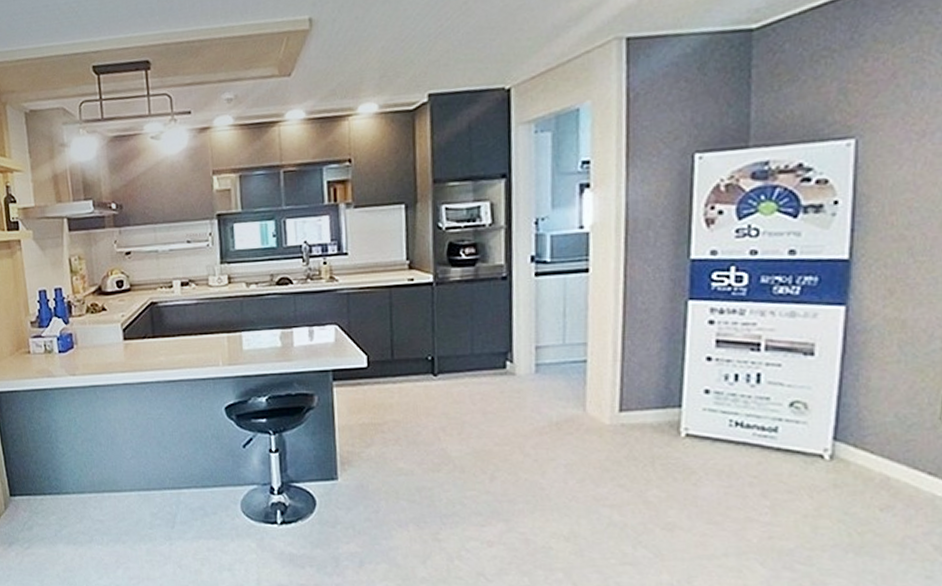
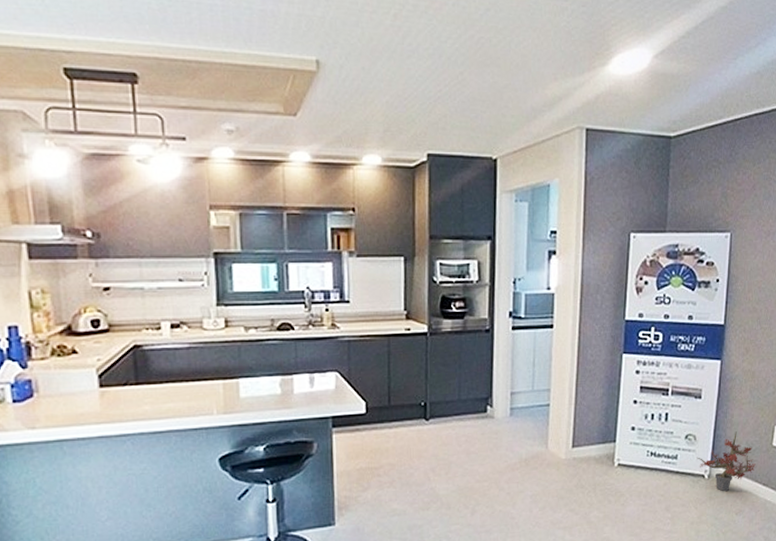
potted plant: none [809,400,915,479] -> present [697,431,757,492]

